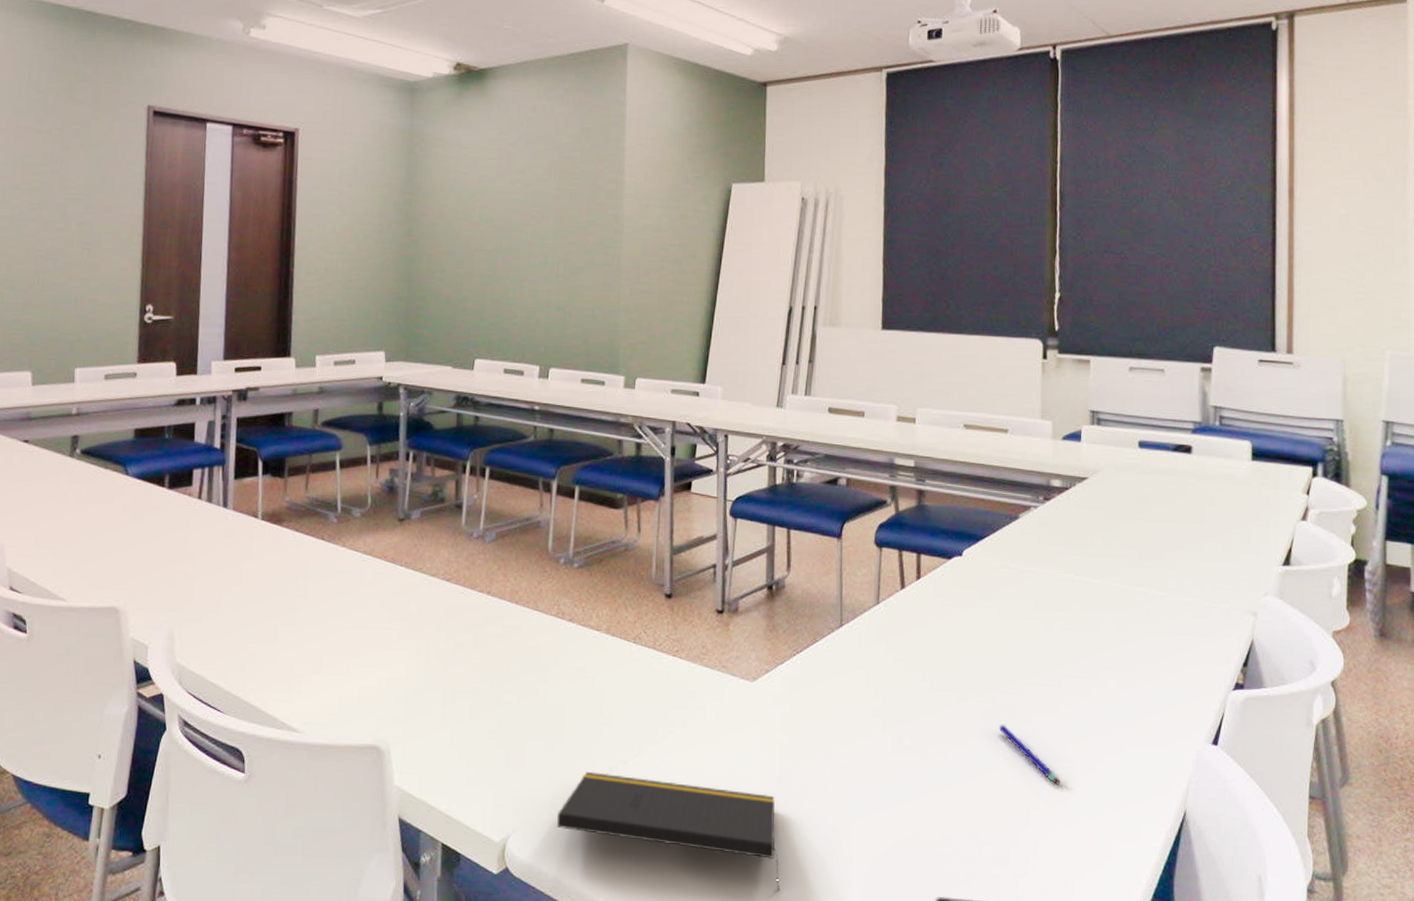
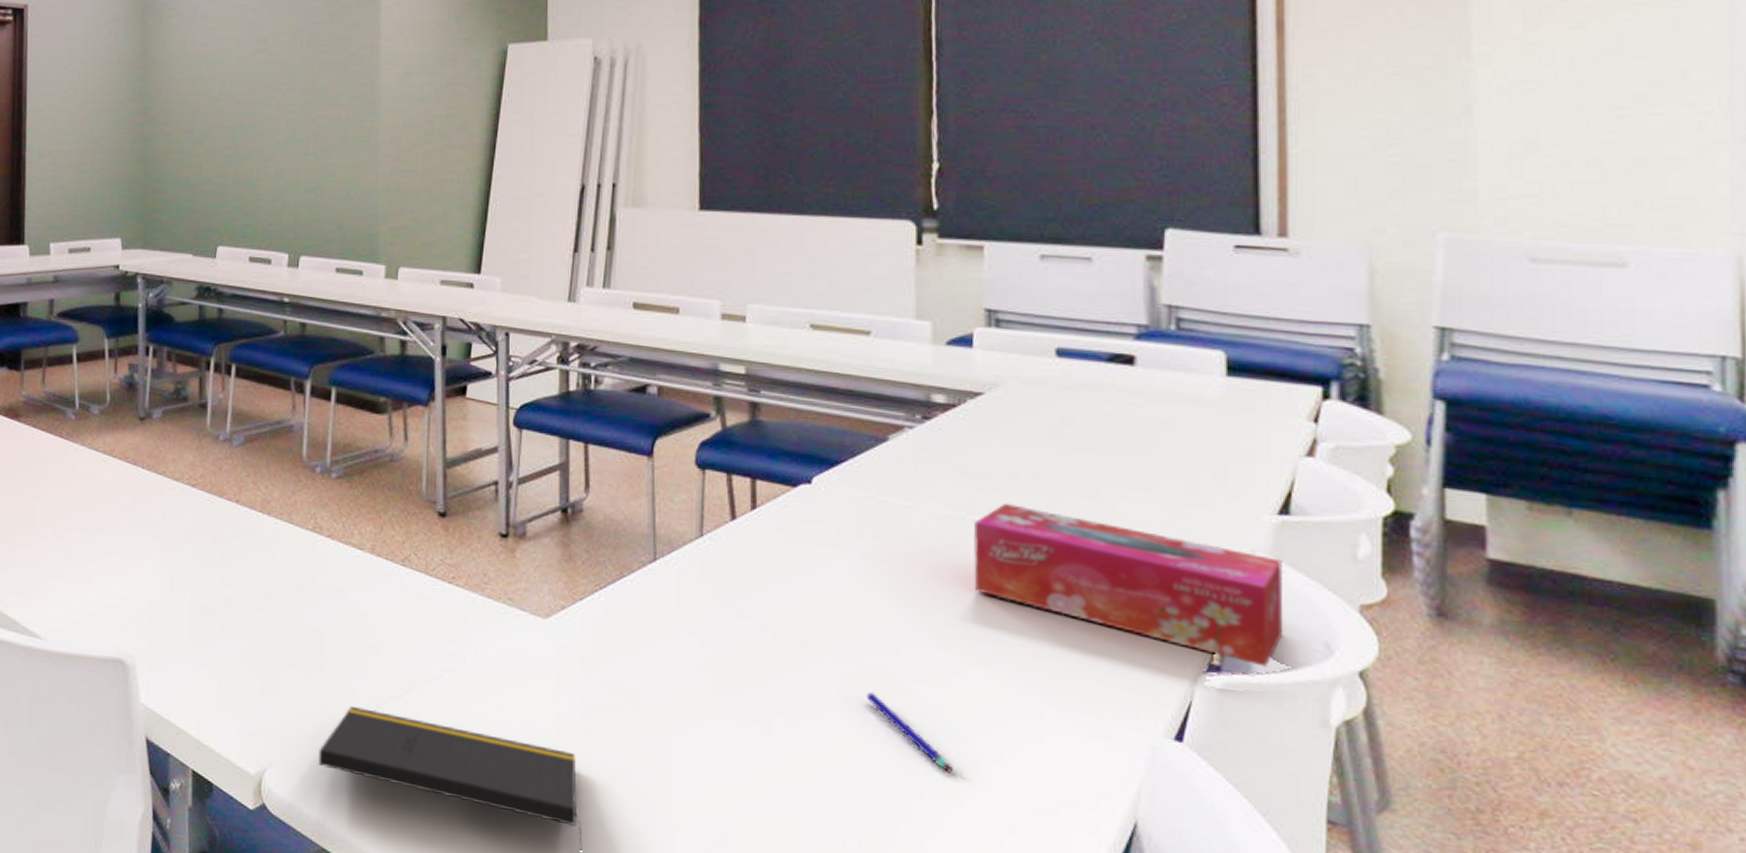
tissue box: none [1078,565,1286,683] -> present [973,503,1284,667]

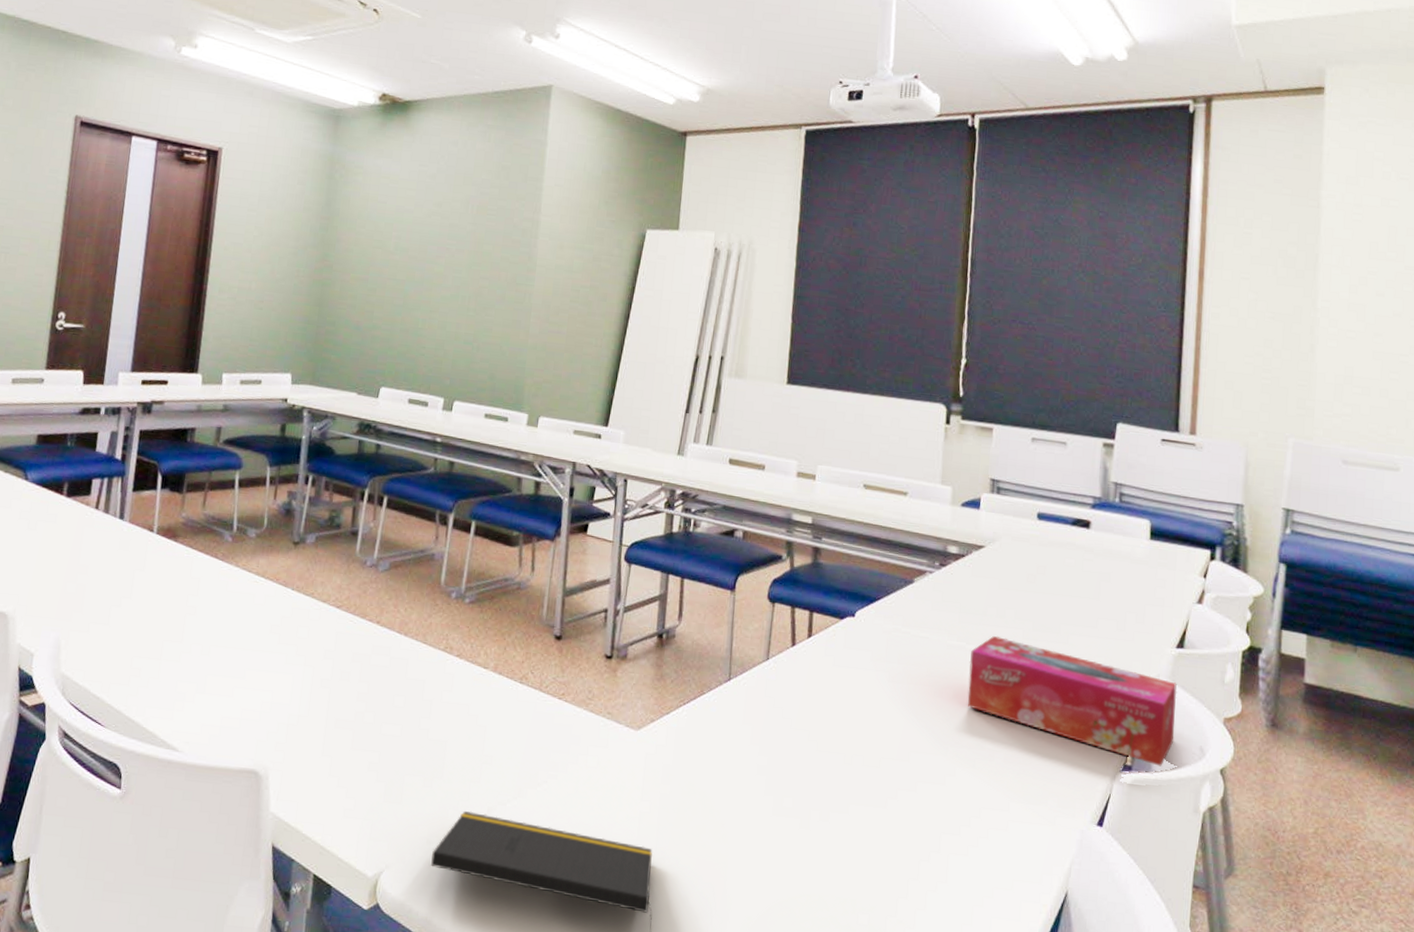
pen: present [867,692,954,774] -> none [883,791,942,857]

